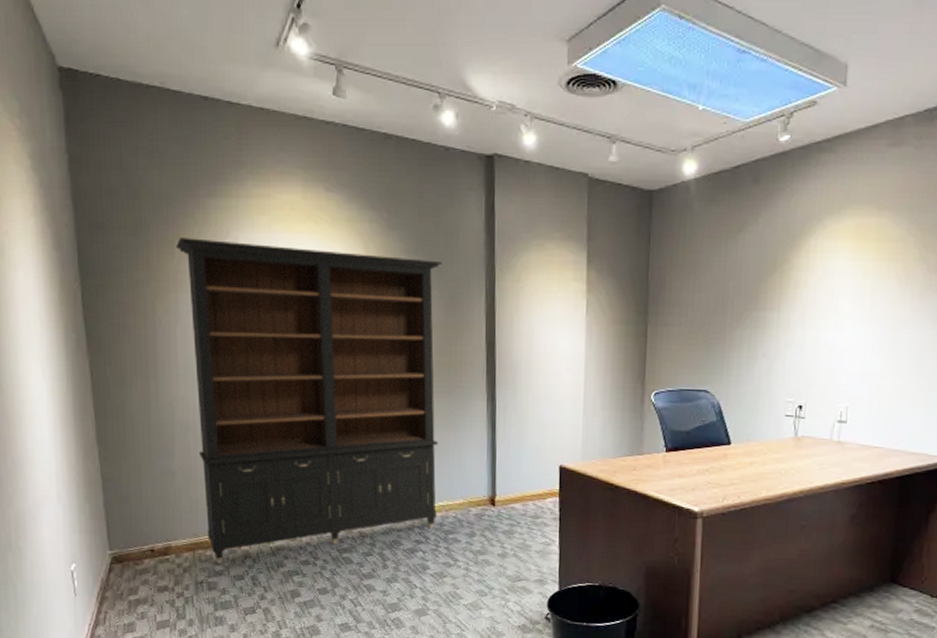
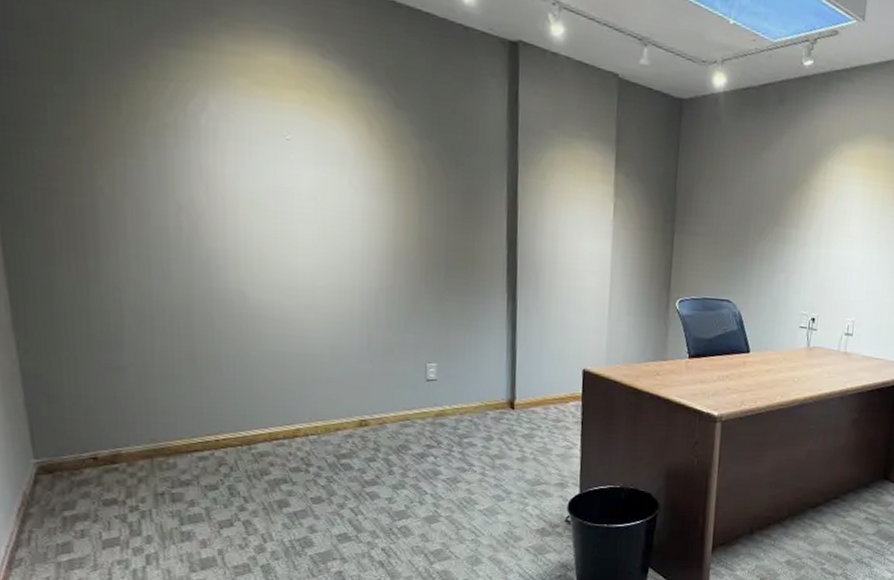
bookcase: present [176,238,442,564] -> none [123,91,459,473]

